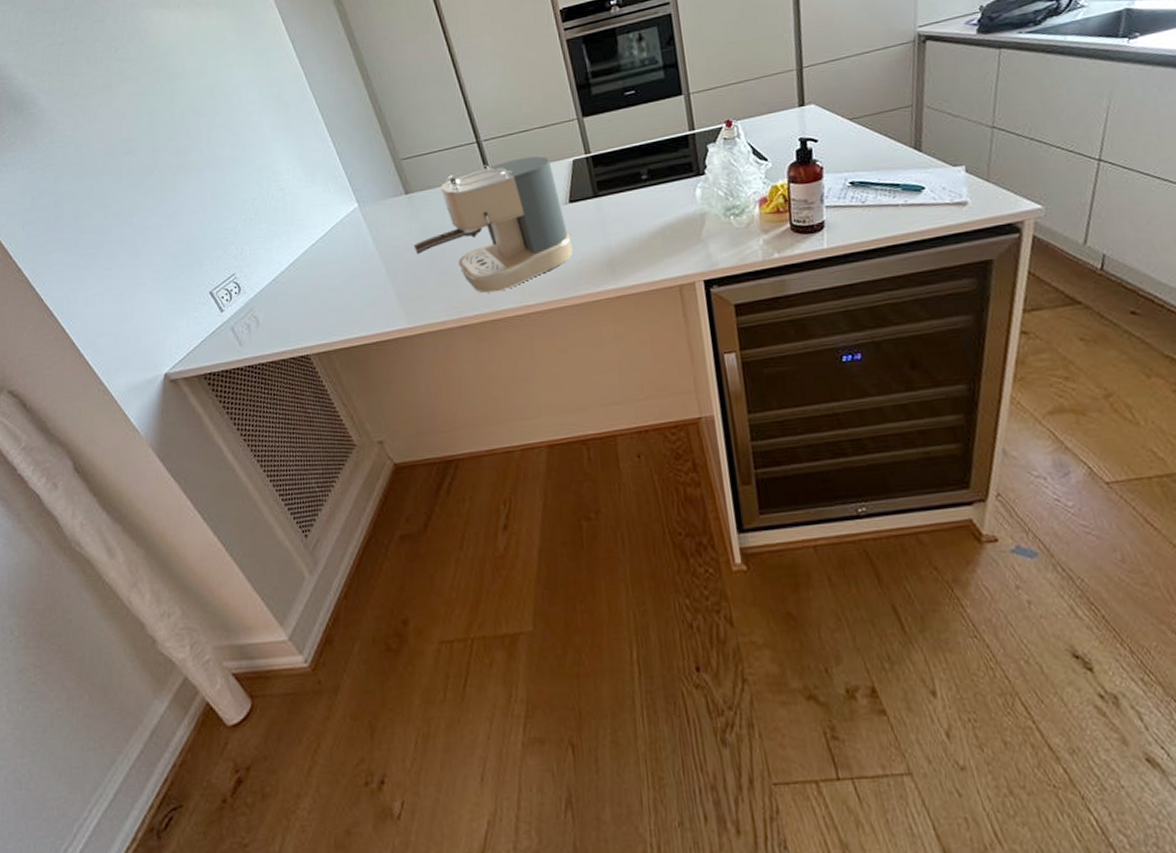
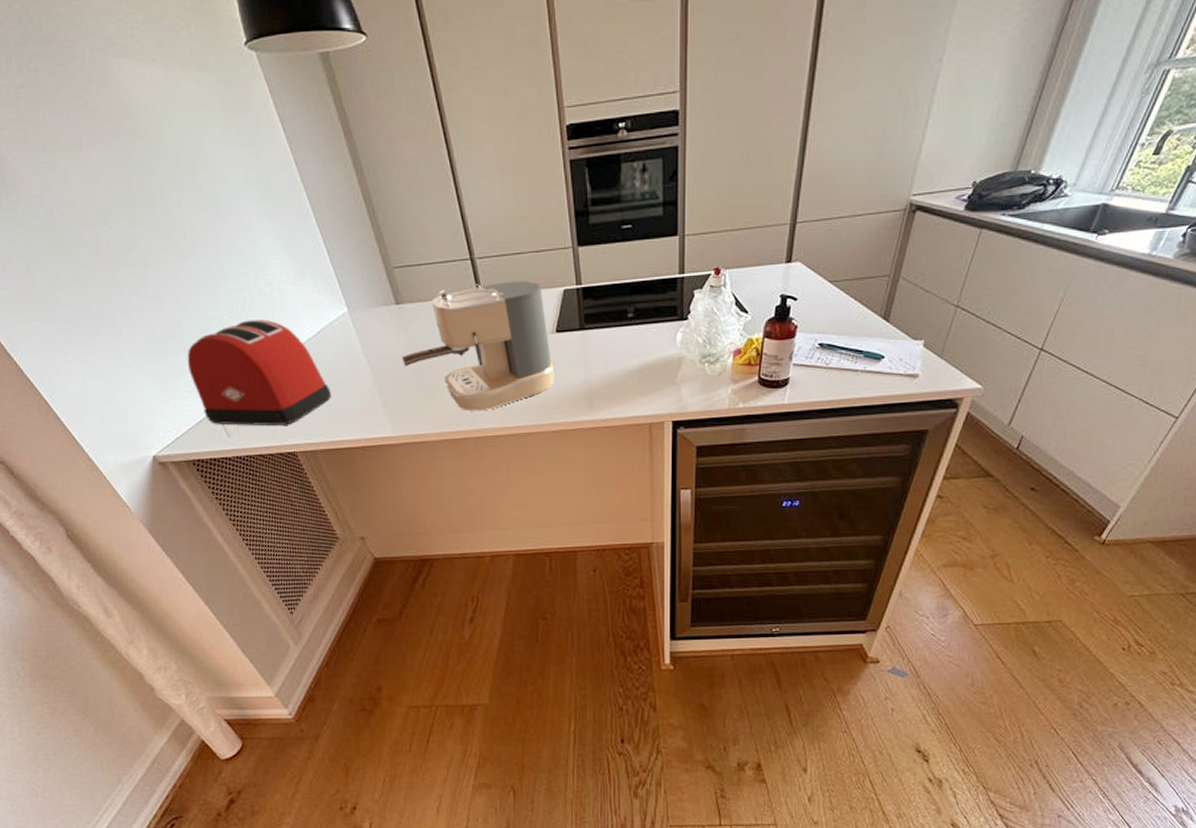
toaster: none [201,224,344,334] -> present [187,320,331,425]

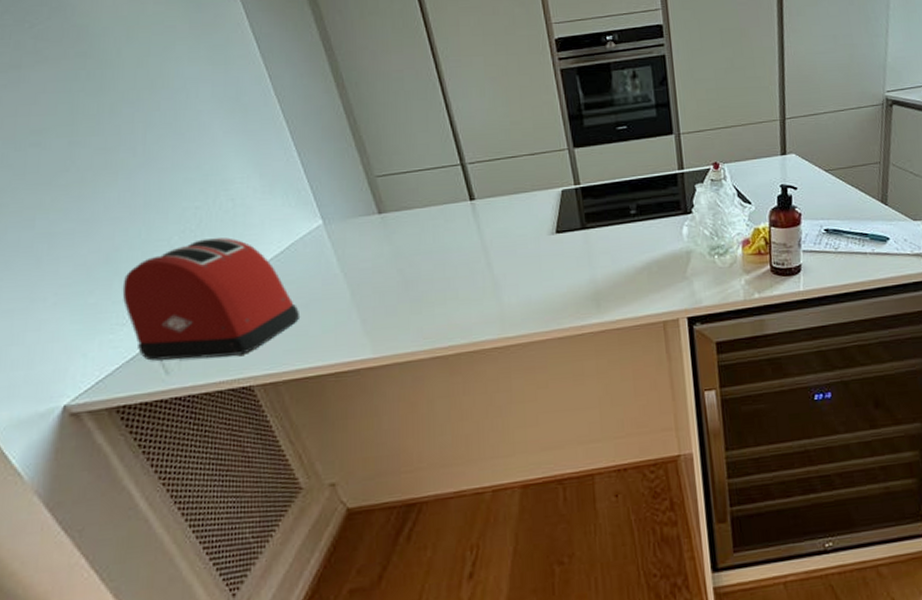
coffee maker: present [401,281,555,412] -> none [384,183,557,323]

